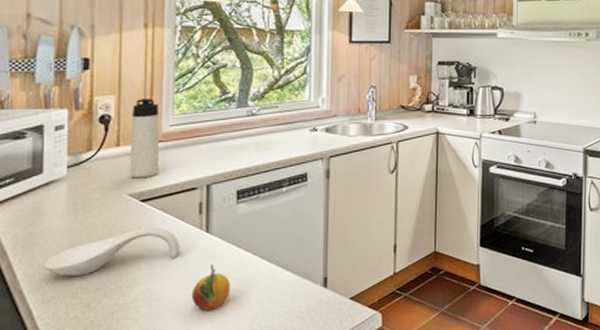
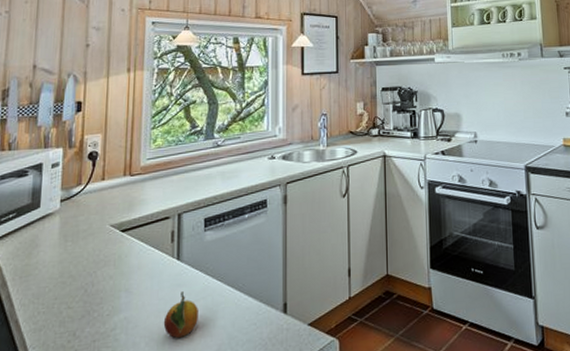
spoon rest: present [44,227,180,277] -> none [37,256,154,306]
thermos bottle: present [129,99,160,178] -> none [112,135,139,210]

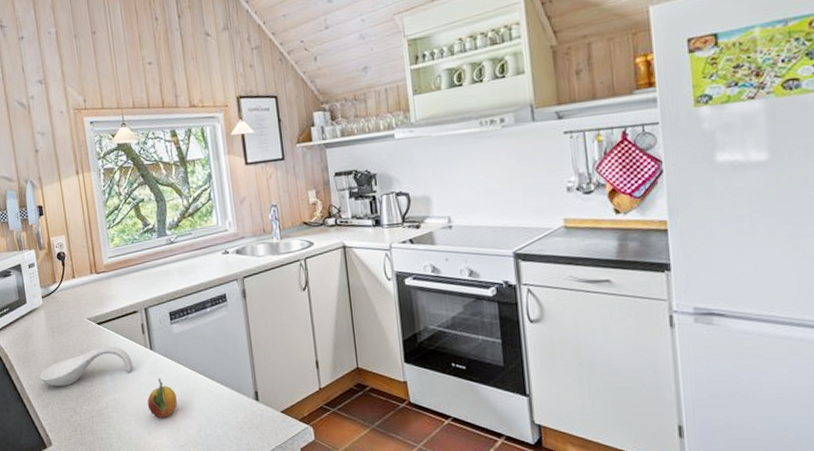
spoon rest: none [37,256,154,306] -> present [39,346,133,387]

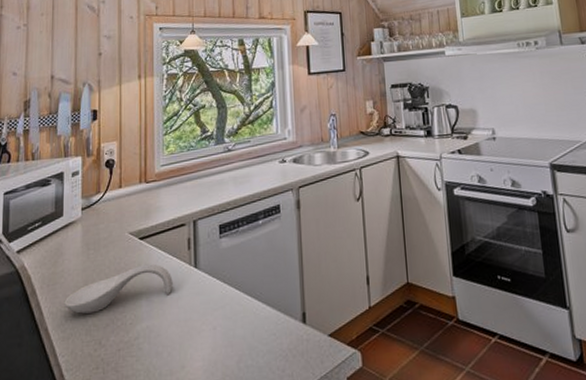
fruit: present [147,378,177,418] -> none [184,300,218,348]

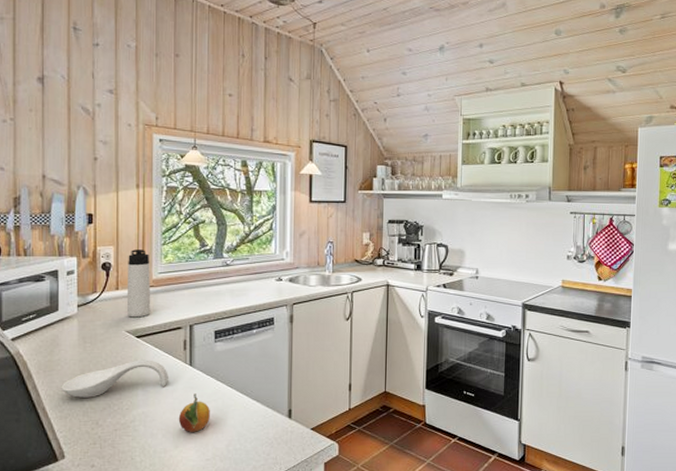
thermos bottle: none [129,142,154,217] -> present [126,249,151,318]
fruit: none [184,300,218,348] -> present [178,393,210,432]

